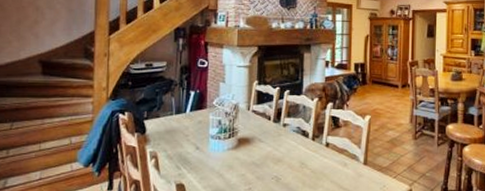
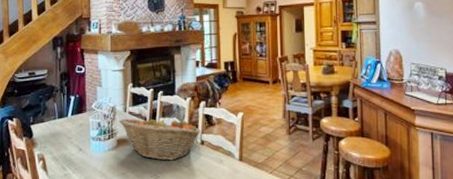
fruit basket: none [242,116,327,163] -> present [119,116,202,161]

